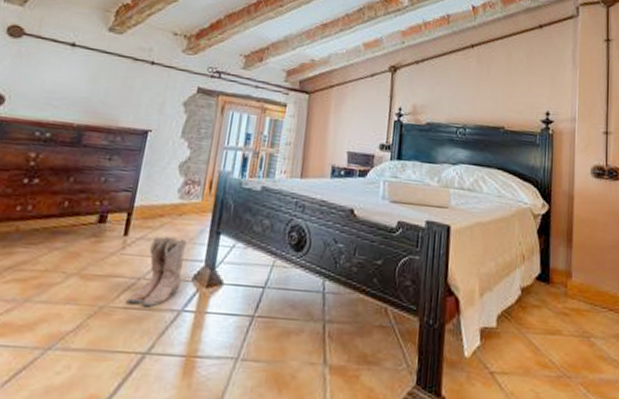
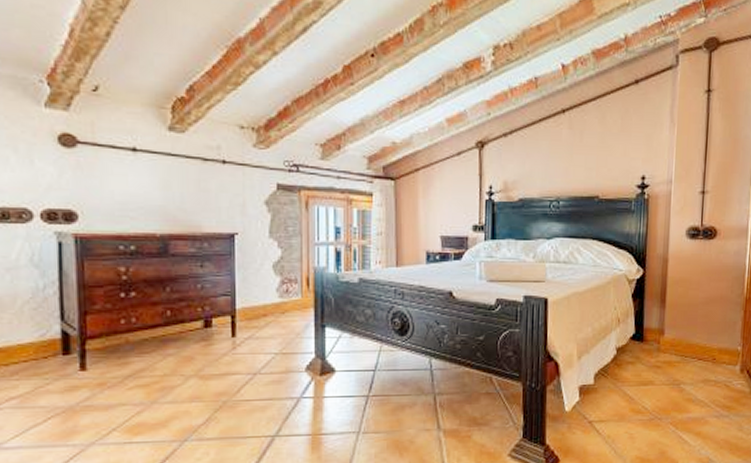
boots: present [126,236,188,306] -> none [247,334,295,396]

